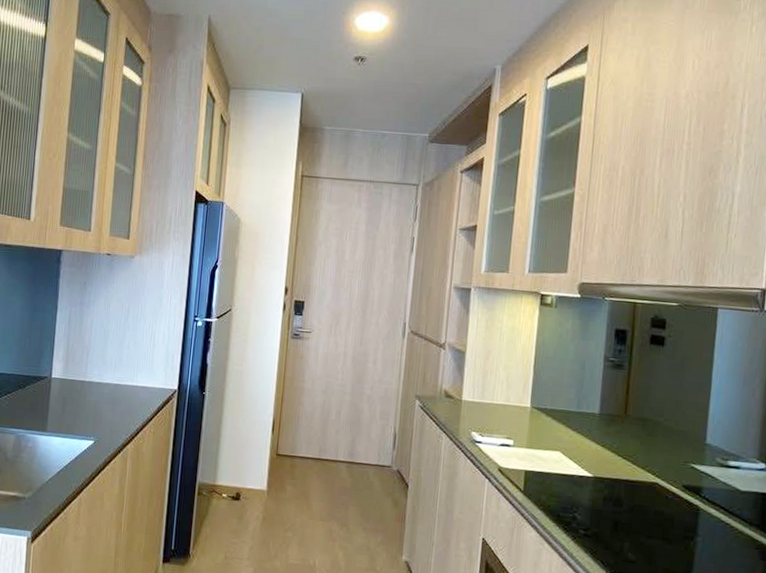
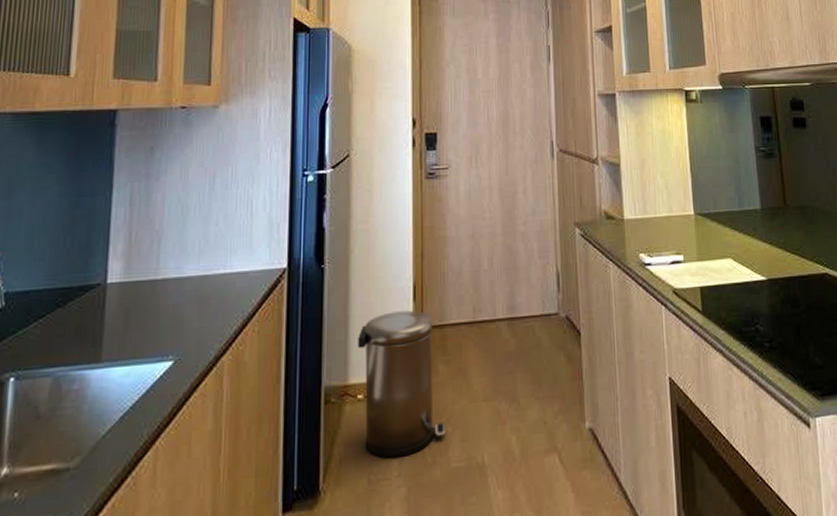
pedal bin: none [226,438,288,547] -> present [358,310,446,459]

